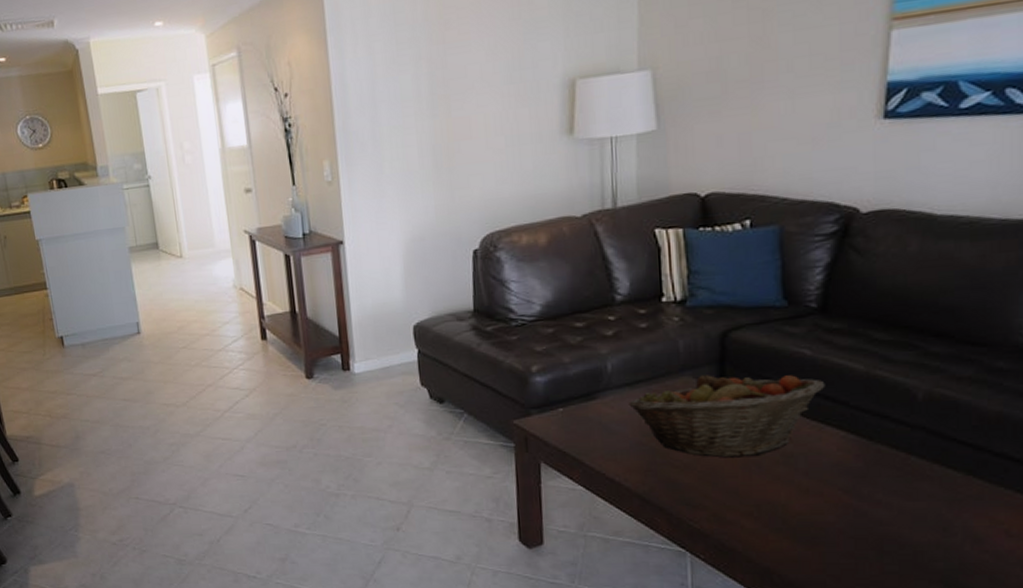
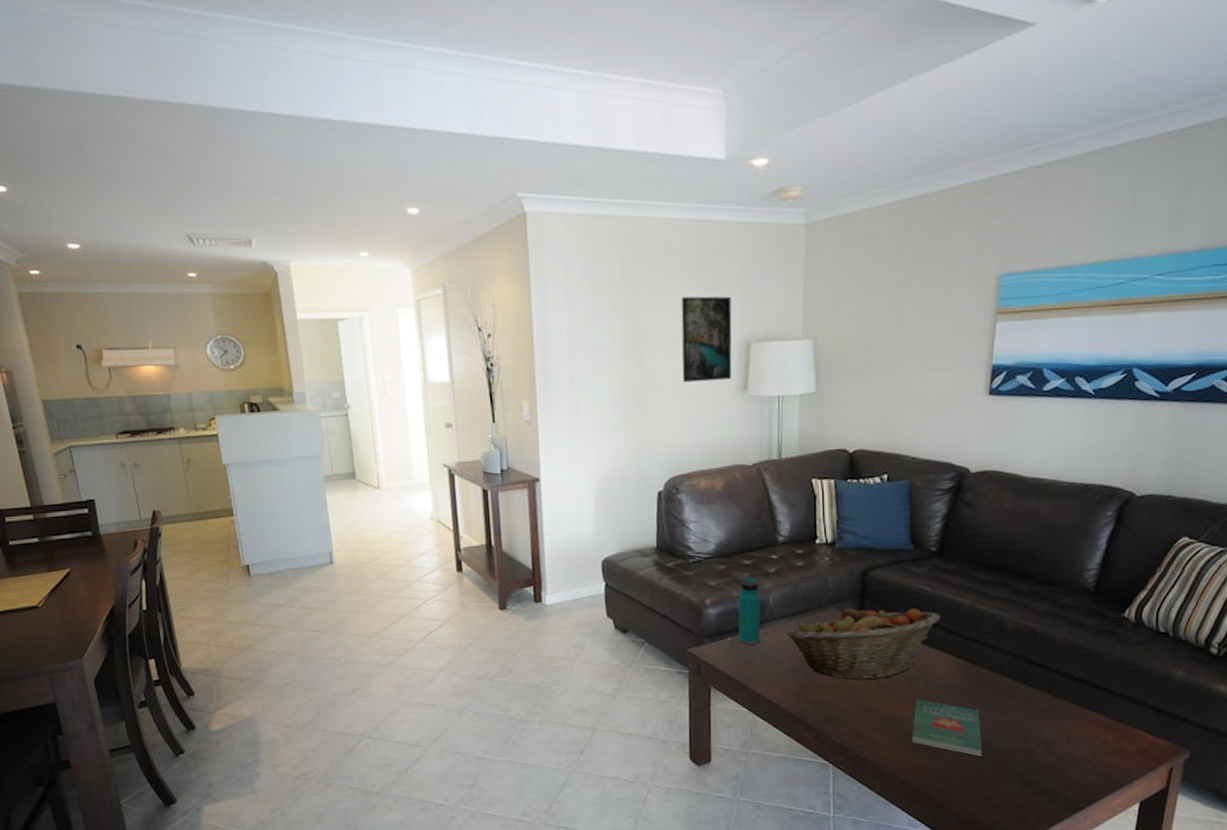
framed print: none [493,30,555,130] -> present [681,296,732,383]
water bottle: none [570,340,598,417] -> present [738,576,761,645]
book: none [791,481,887,551] -> present [912,699,983,757]

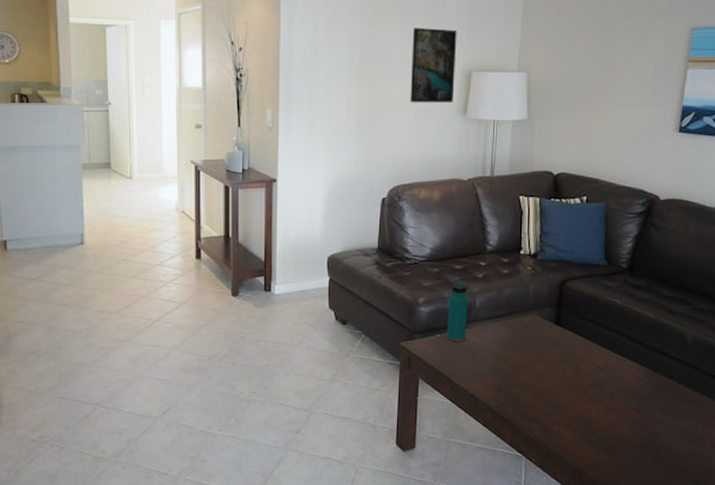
fruit basket: present [786,608,941,681] -> none [490,314,628,381]
book: present [912,699,983,757] -> none [598,402,661,457]

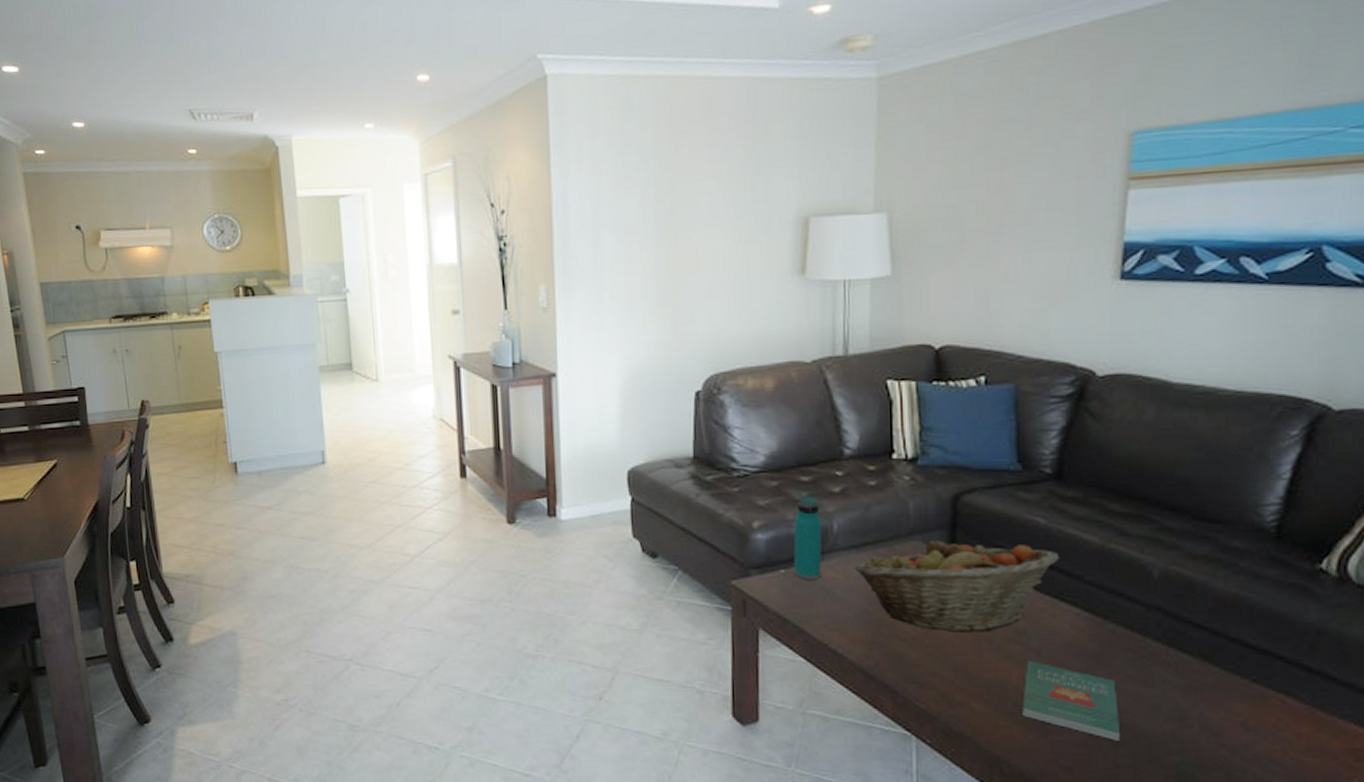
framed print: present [410,28,457,103] -> none [725,163,787,265]
fruit basket: none [490,314,628,381] -> present [854,540,1060,632]
book: none [598,402,661,457] -> present [1022,661,1121,741]

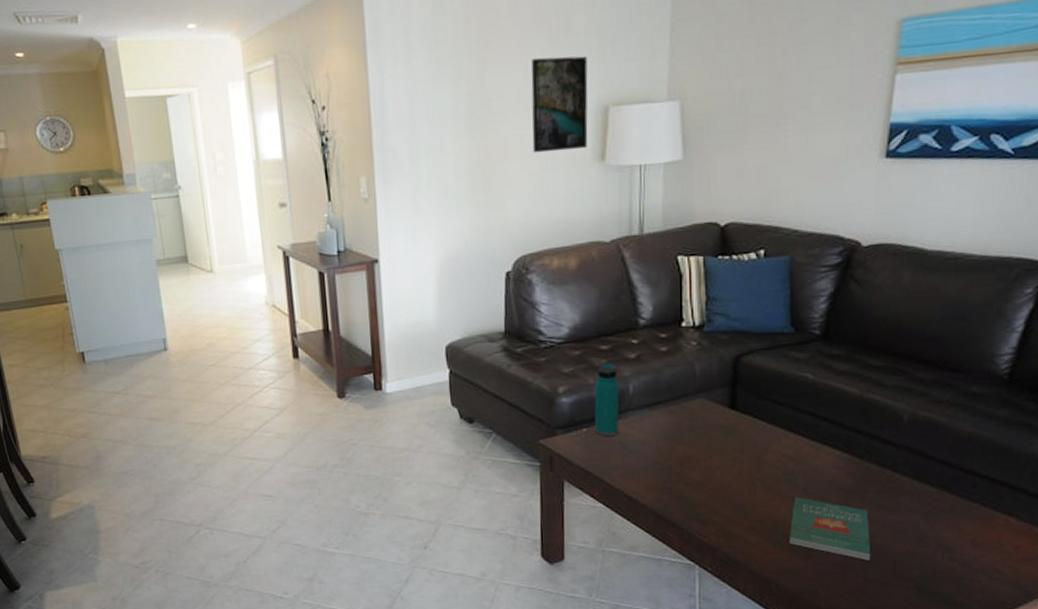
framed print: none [725,163,787,265] -> present [531,55,588,153]
fruit basket: present [854,540,1060,632] -> none [648,397,825,476]

